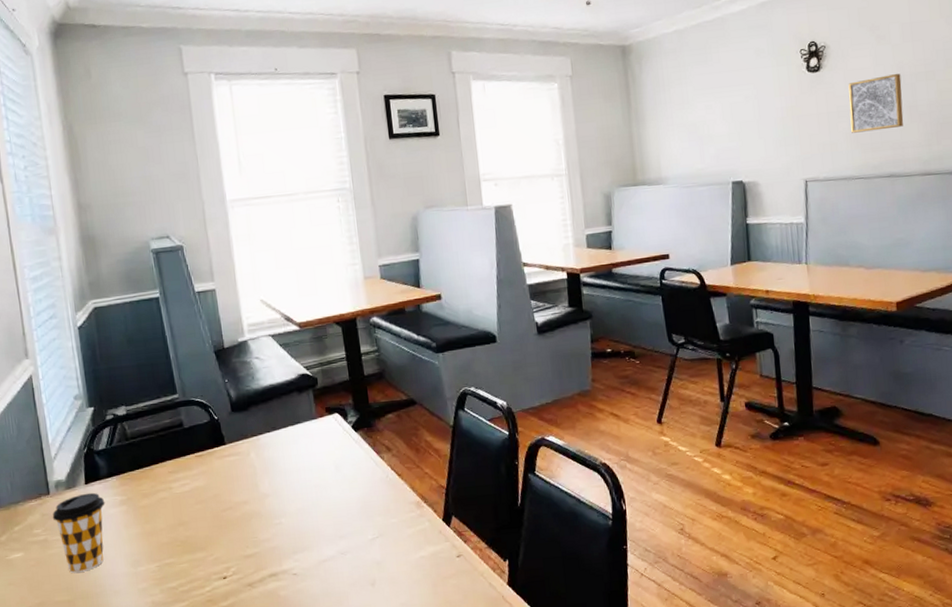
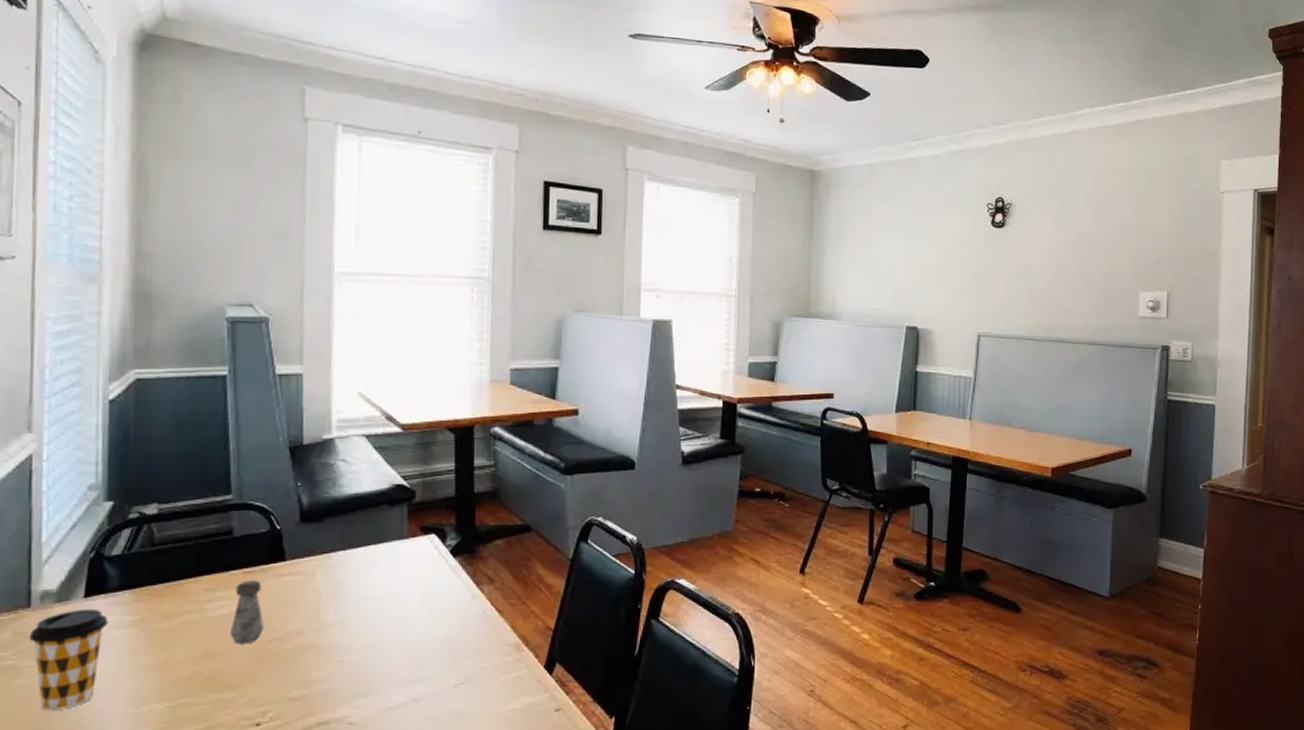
salt shaker: none [191,462,218,515] -> present [230,580,265,645]
wall art: present [848,74,904,133] -> none [1027,241,1079,295]

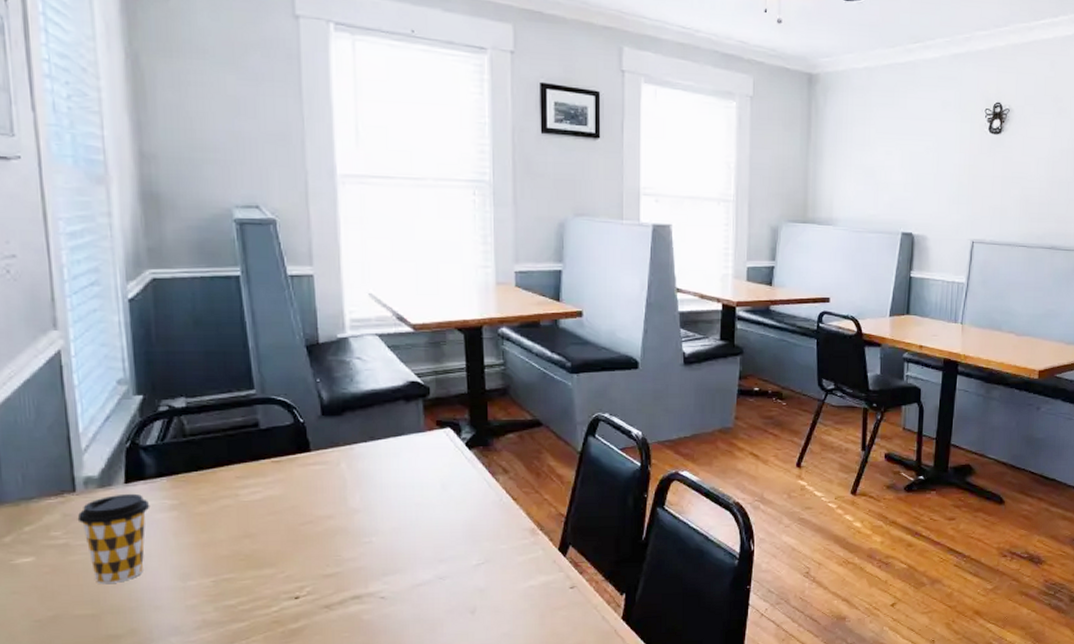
salt shaker: present [230,580,265,645] -> none [264,469,296,527]

